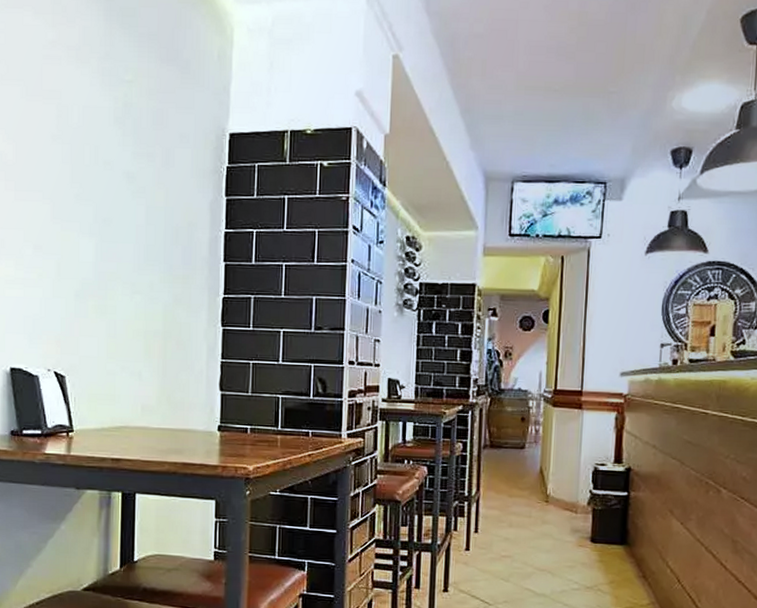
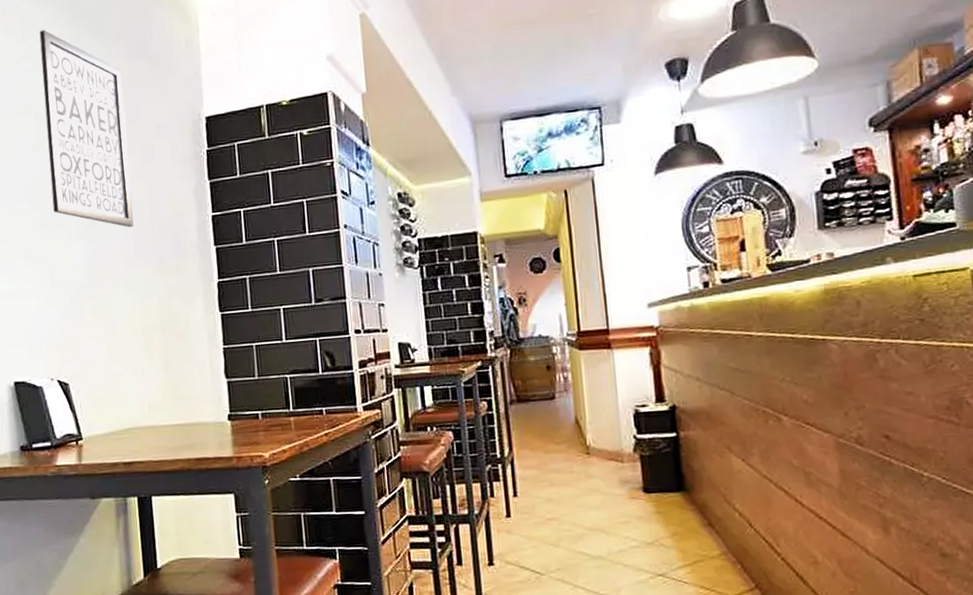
wall art: none [67,18,150,232] -> present [39,29,134,228]

